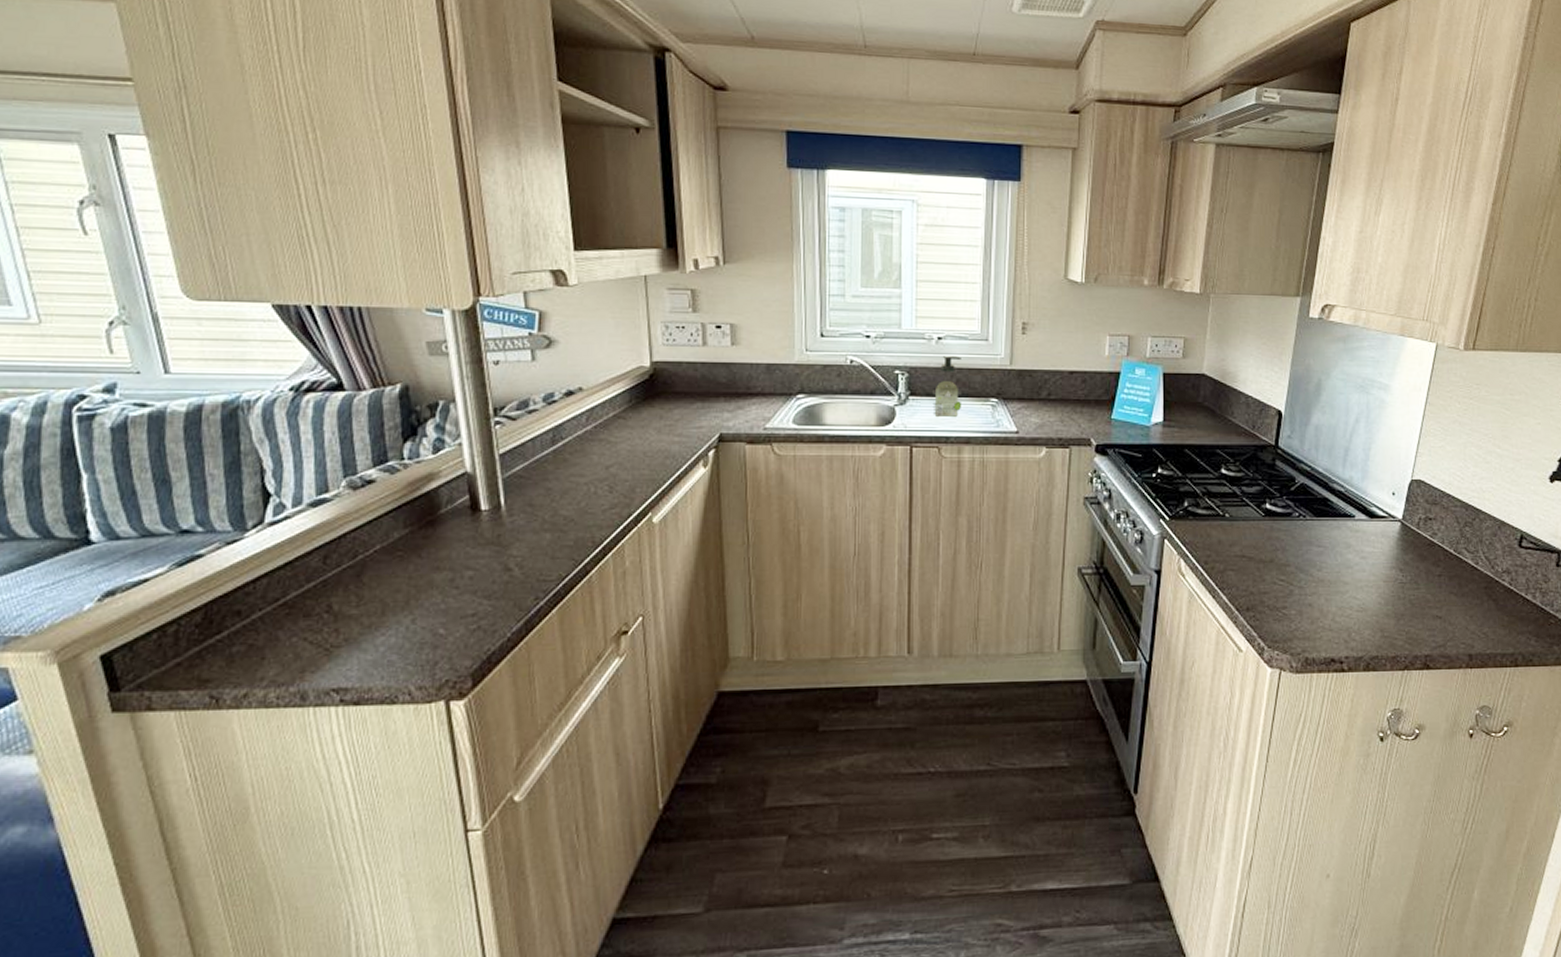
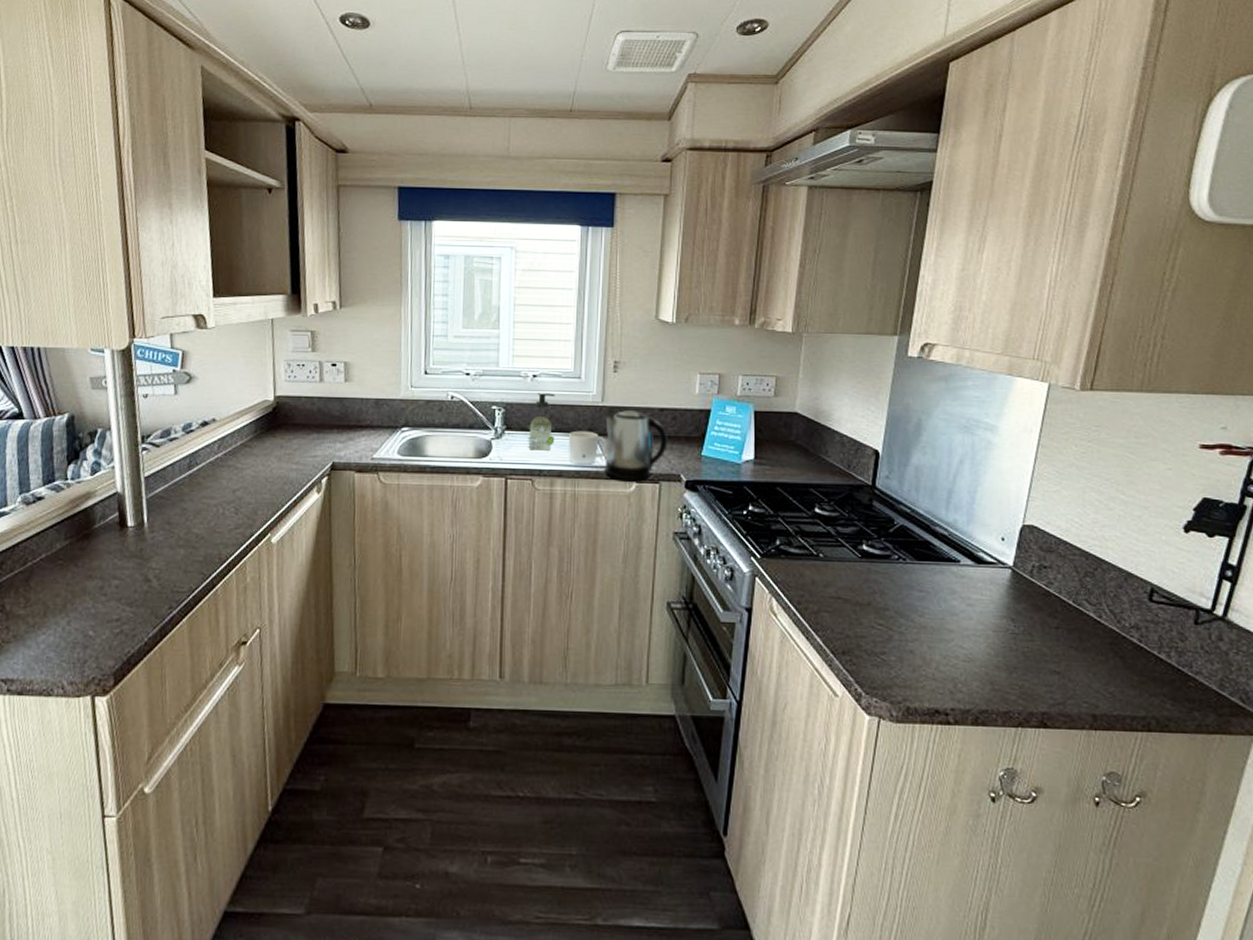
mug: none [976,395,1017,432] -> present [568,430,608,466]
kettle: none [1014,374,1077,447] -> present [604,410,668,482]

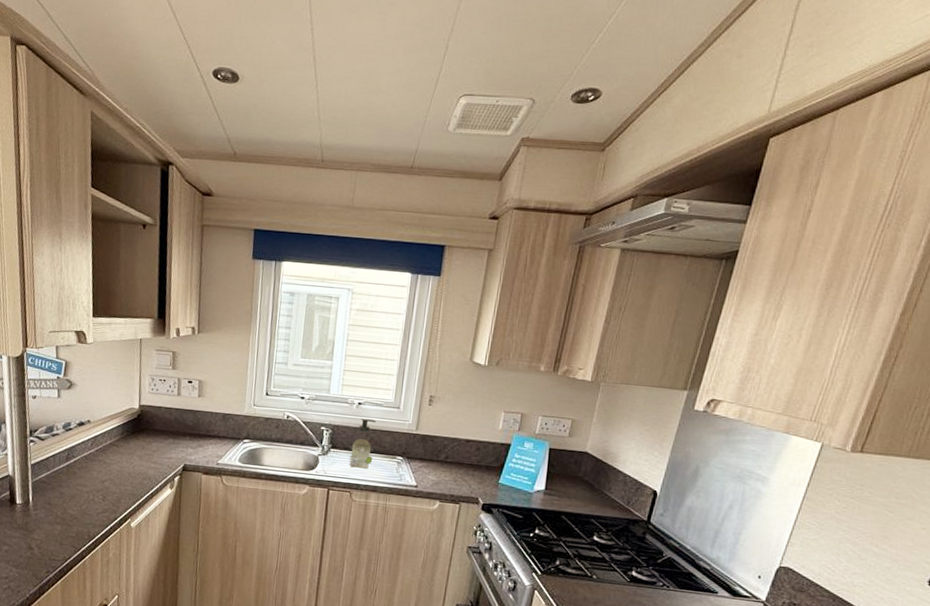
mug: present [568,430,608,466] -> none [382,453,418,485]
kettle: present [604,410,668,482] -> none [413,439,471,501]

